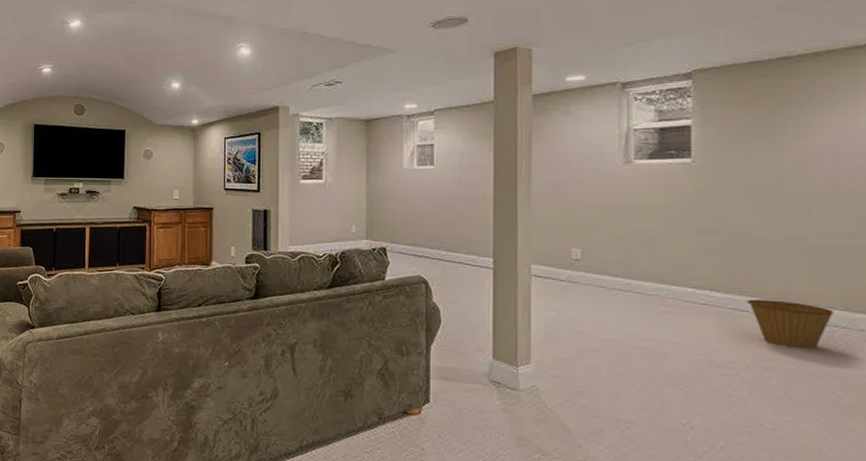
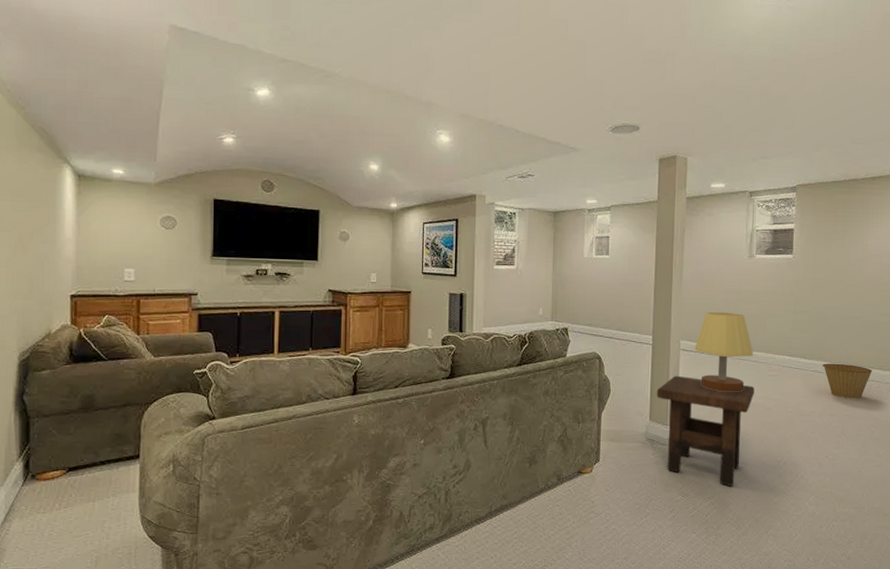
side table: none [501,306,641,451] -> present [656,375,754,487]
table lamp: none [551,230,638,331] -> present [694,312,754,392]

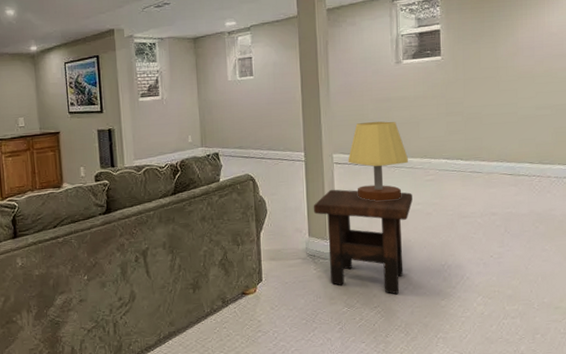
basket: present [822,363,873,399] -> none [480,161,533,196]

